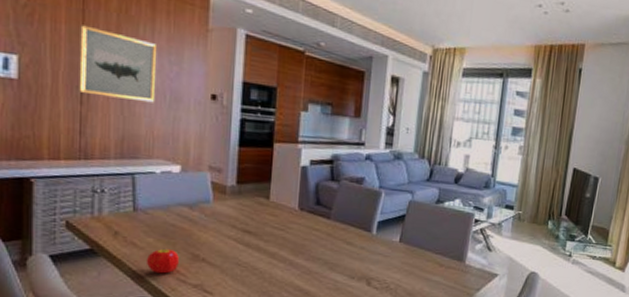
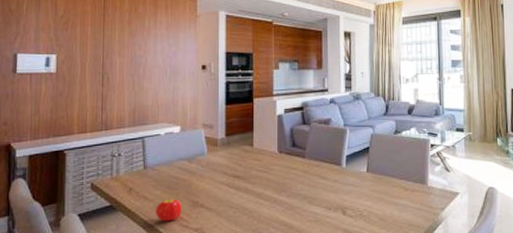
wall art: present [79,25,158,103] -> none [101,25,159,78]

